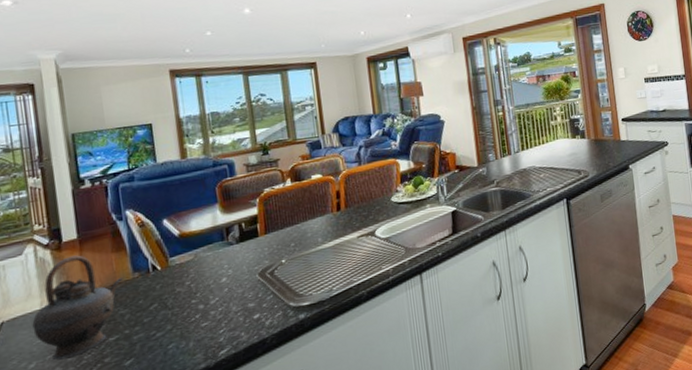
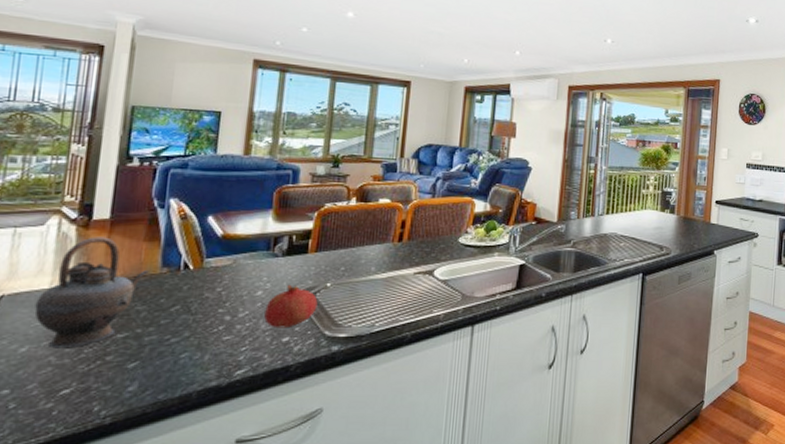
fruit: none [232,266,278,308] -> present [264,284,318,329]

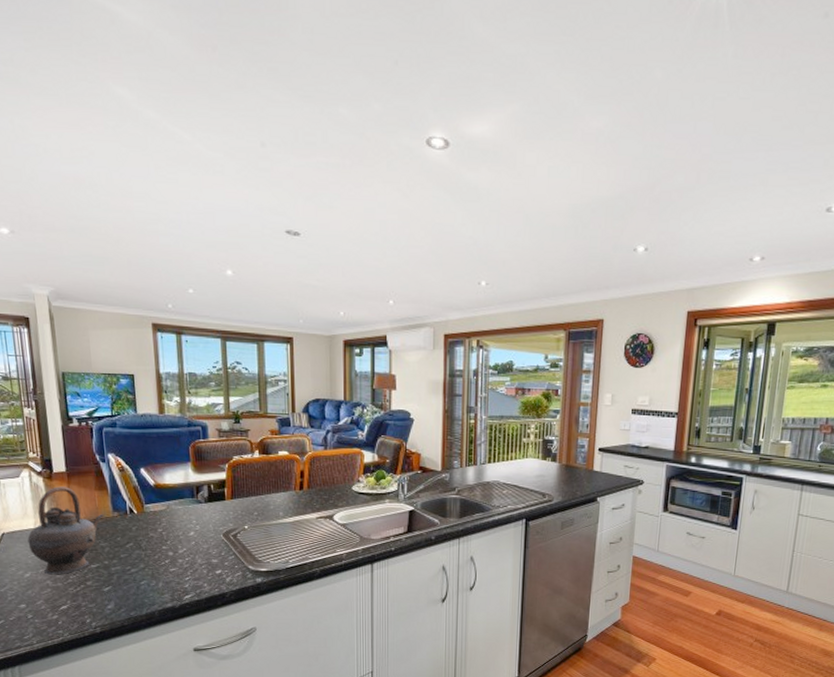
fruit: present [264,284,318,329] -> none [198,526,240,563]

